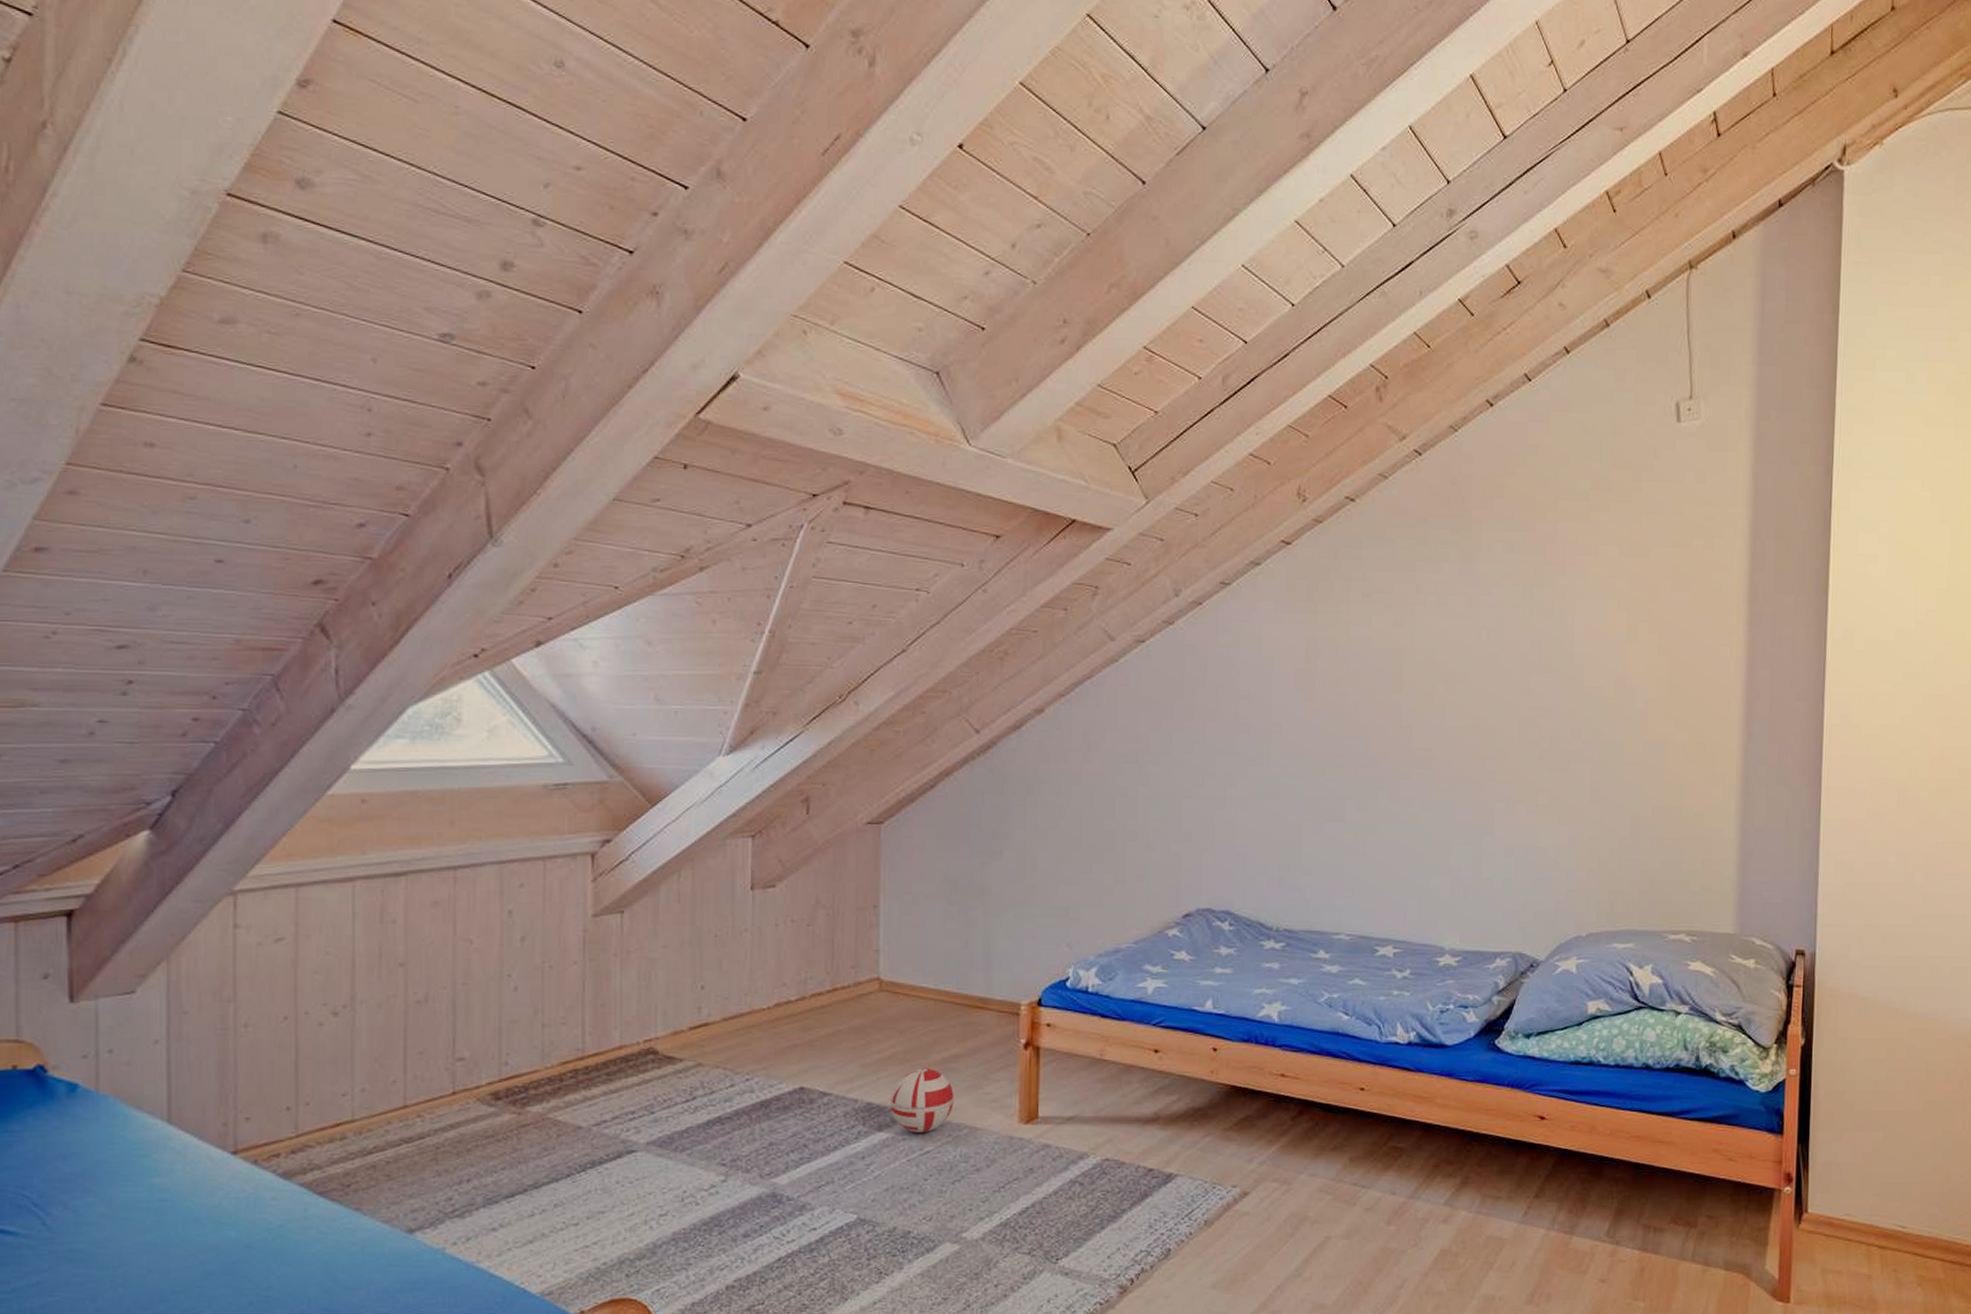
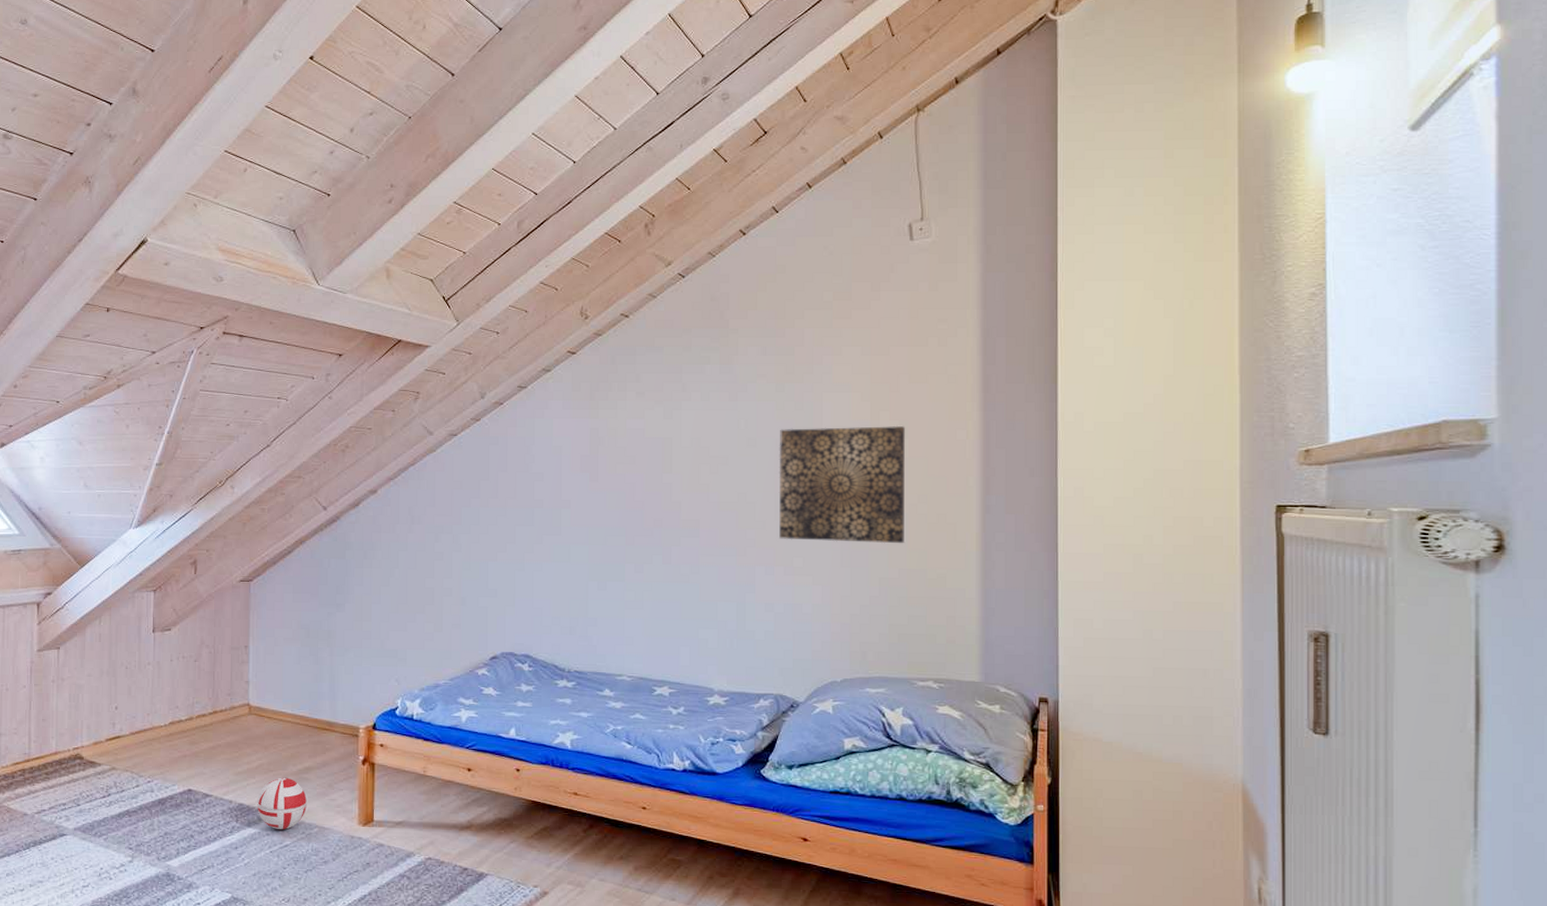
wall art: none [1522,639,1664,777] -> present [778,425,905,544]

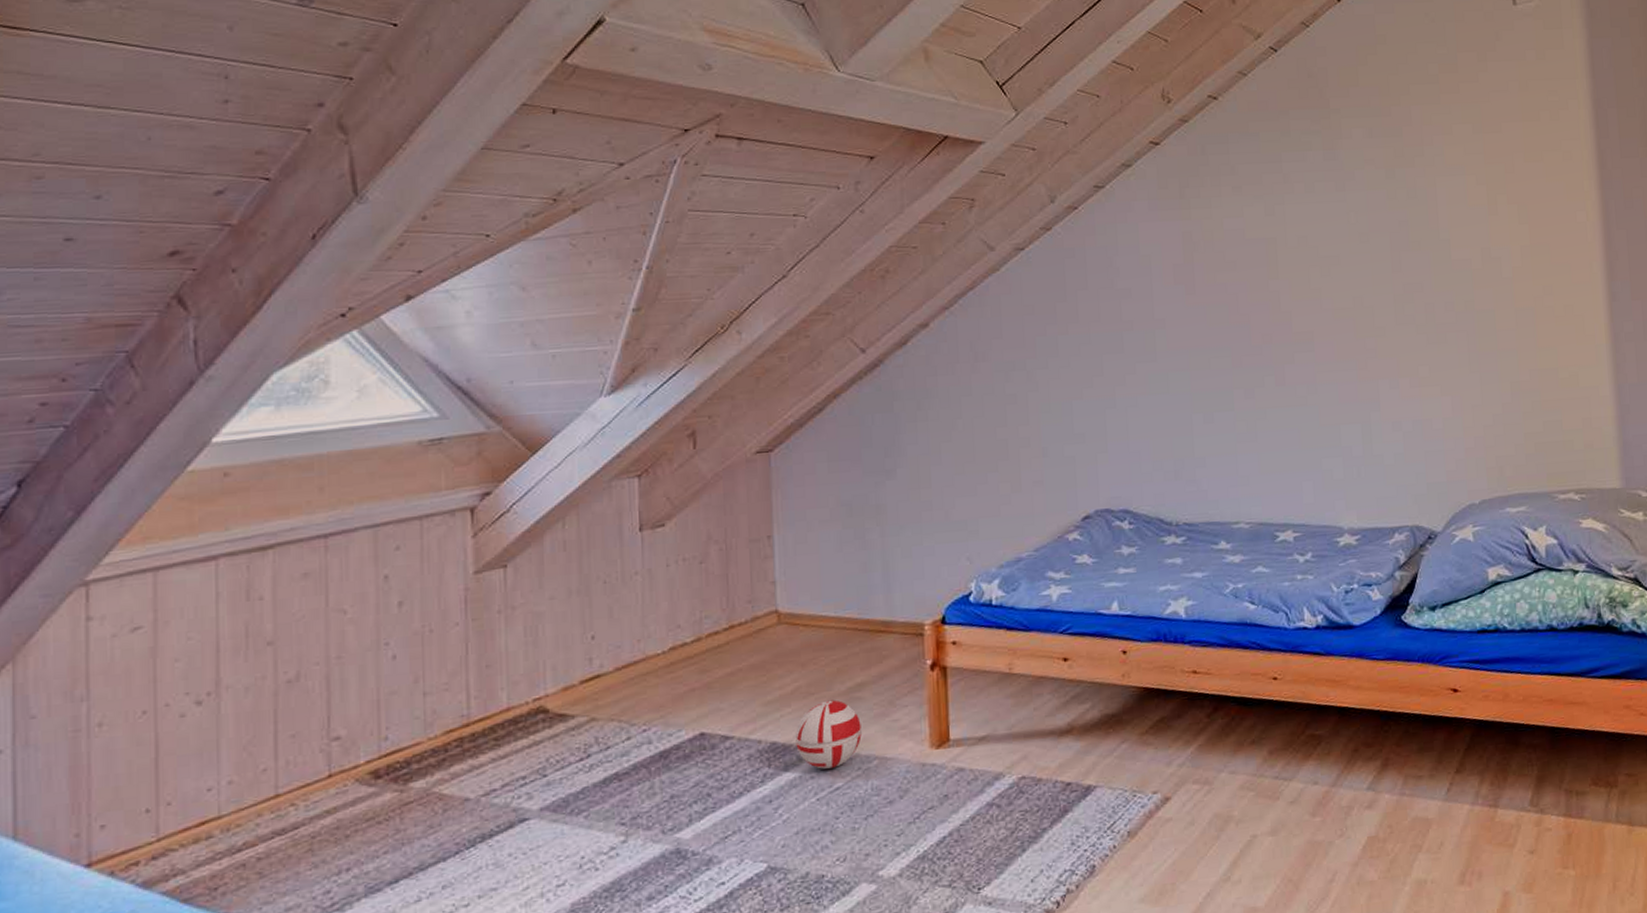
wall art: present [778,425,905,544] -> none [1393,209,1533,347]

